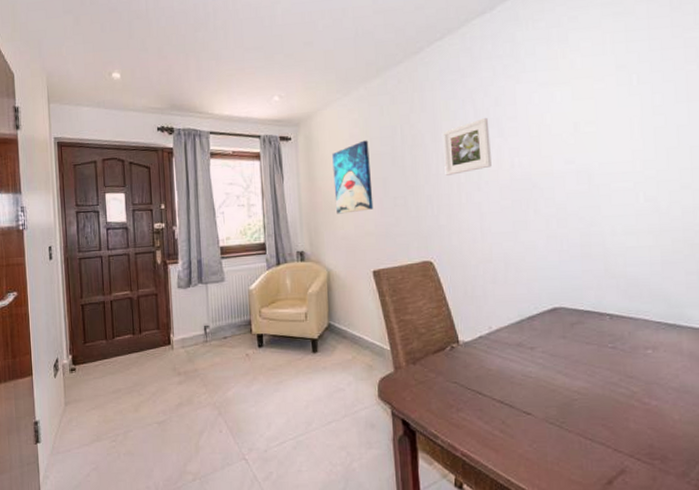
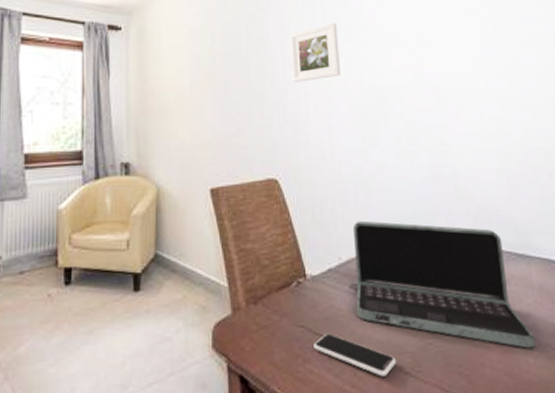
wall art: present [332,140,374,214] -> none [168,37,213,120]
smartphone: none [466,388,543,425] -> present [313,333,397,377]
laptop: none [498,295,682,407] -> present [348,220,536,349]

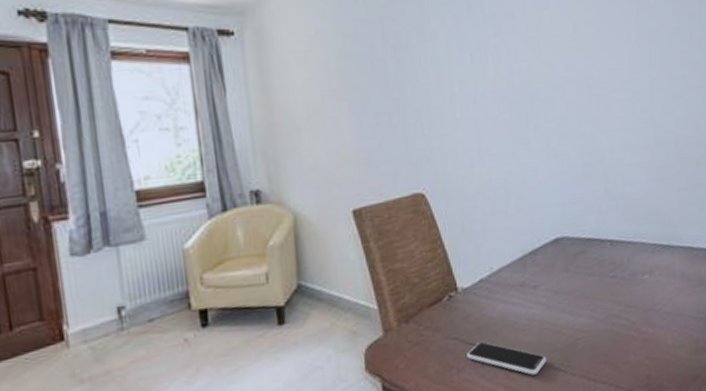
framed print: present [289,22,341,82] -> none [430,12,488,85]
laptop: present [348,220,536,349] -> none [500,223,675,333]

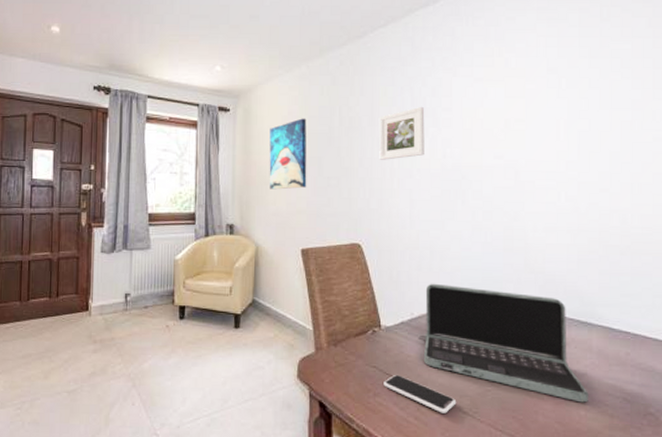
wall art: none [293,37,350,138] -> present [269,118,307,190]
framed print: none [430,12,488,85] -> present [378,106,425,160]
laptop: none [500,223,675,333] -> present [418,283,589,403]

